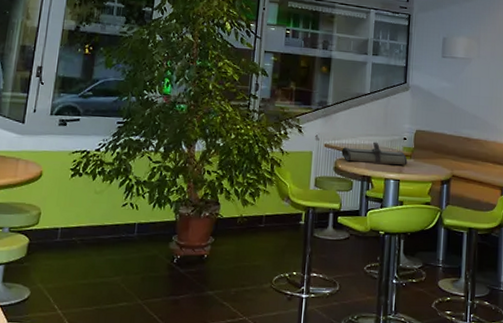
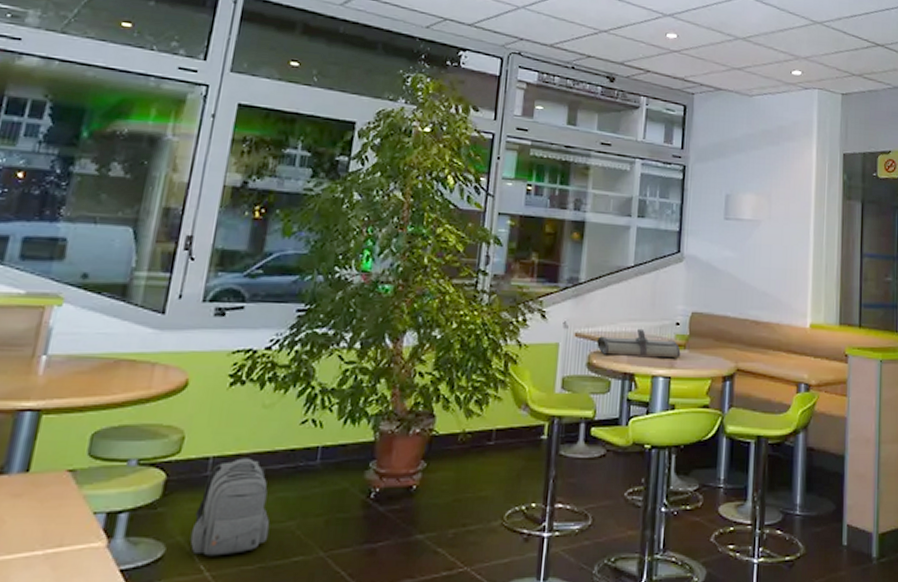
backpack: none [47,229,103,299] -> present [190,458,271,556]

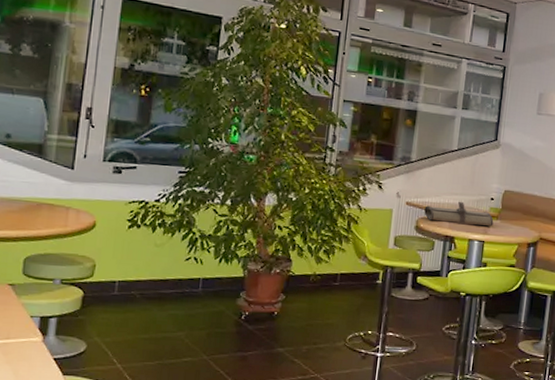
backpack: present [190,458,271,556] -> none [104,283,165,354]

